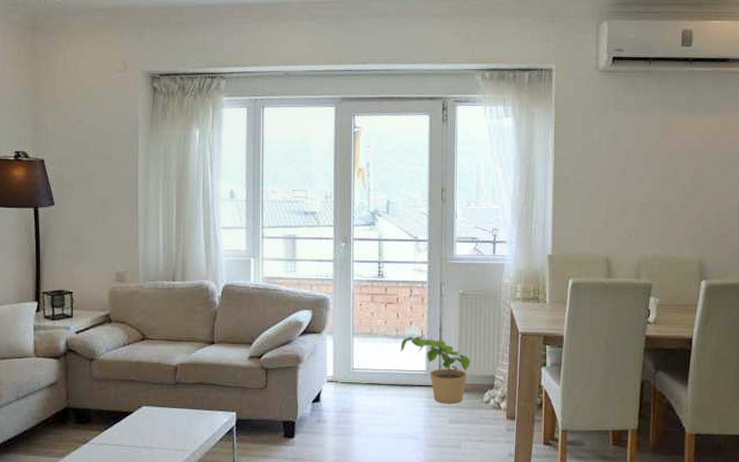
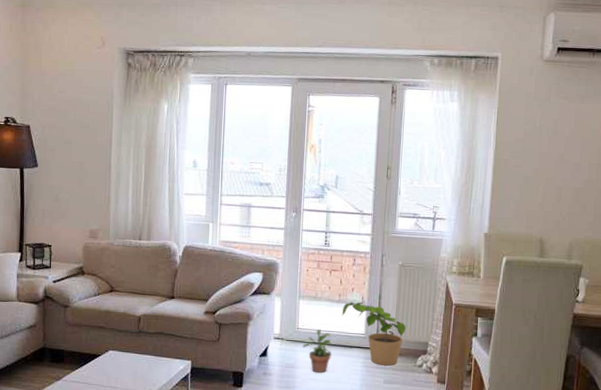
potted plant: none [359,368,392,417] -> present [303,329,333,373]

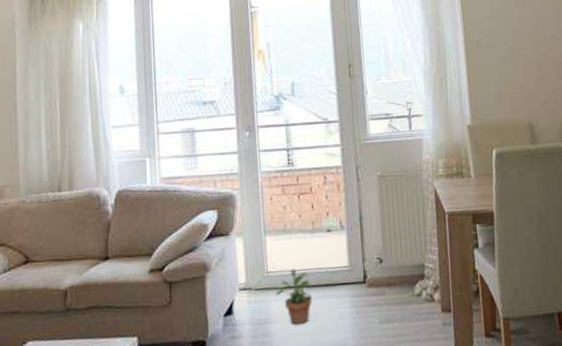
potted plant: present [342,302,406,366] -> none [318,227,396,302]

